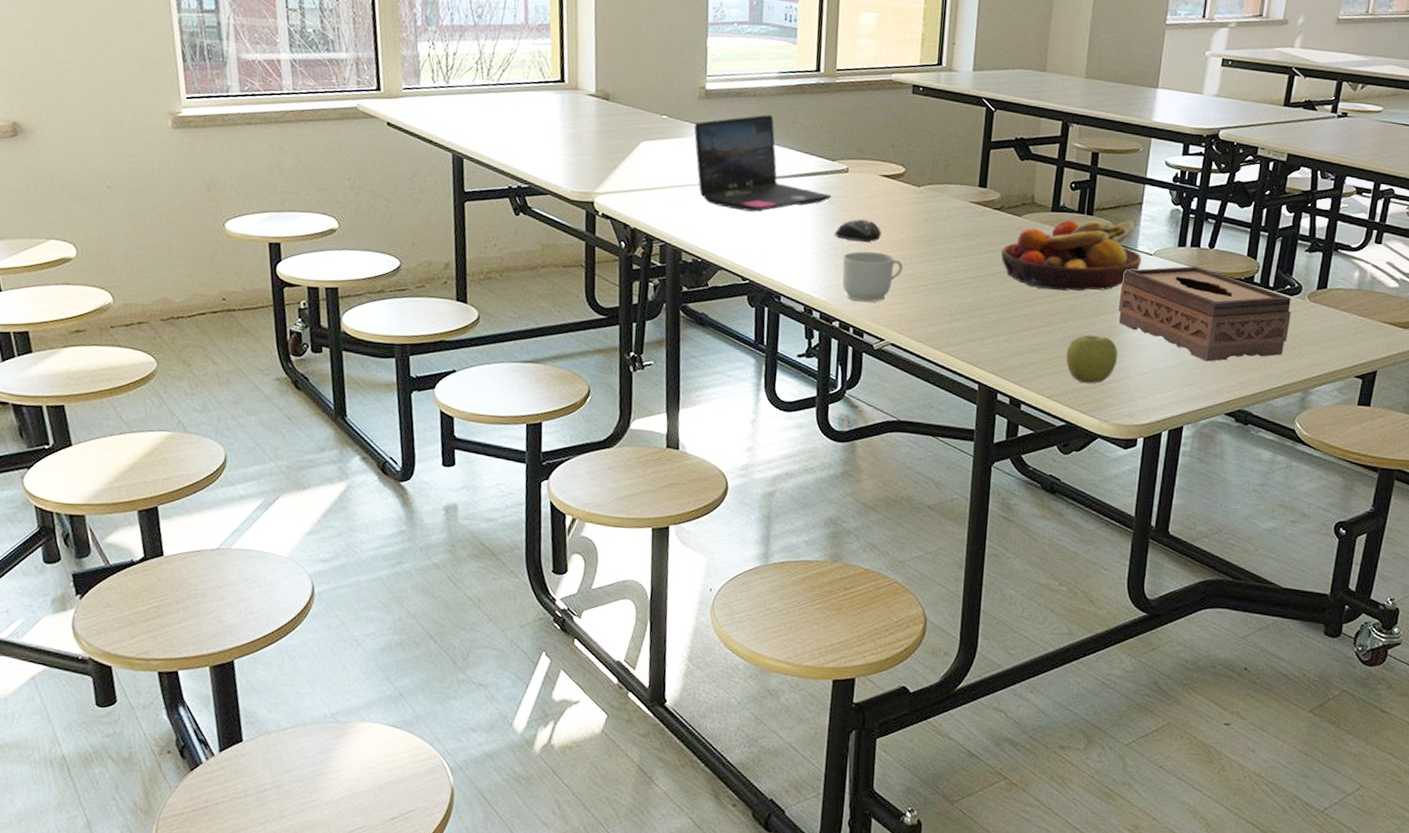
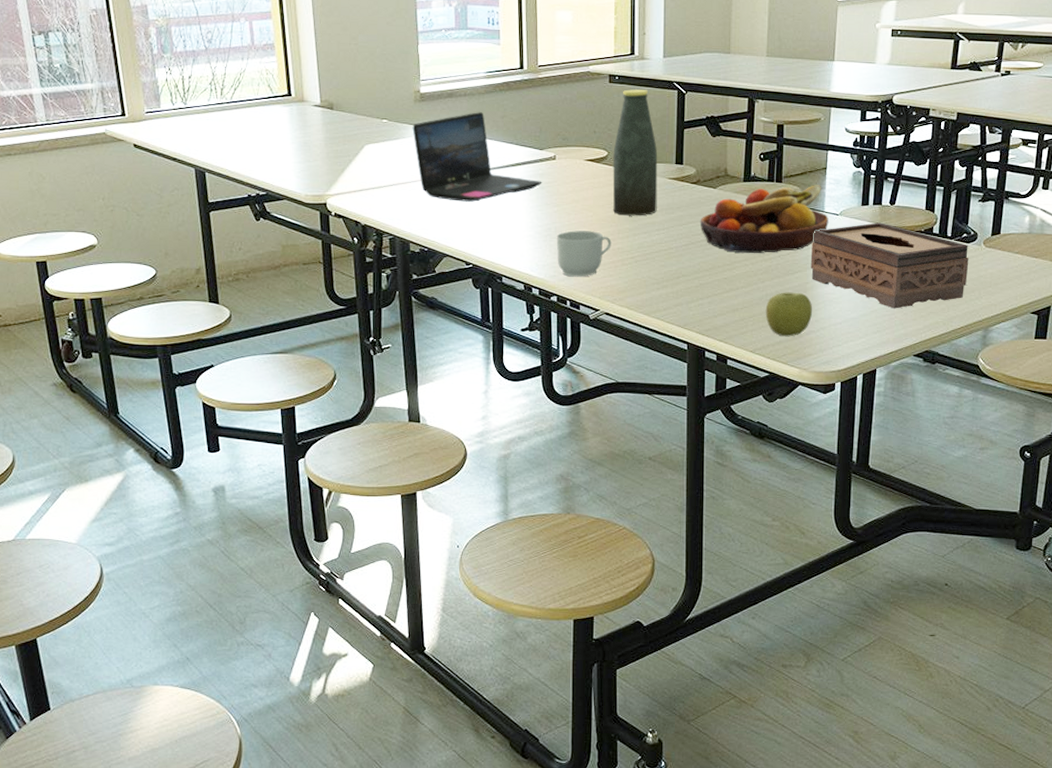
computer mouse: present [835,219,881,243] -> none [547,201,589,223]
bottle: none [907,102,960,241] -> present [613,89,658,216]

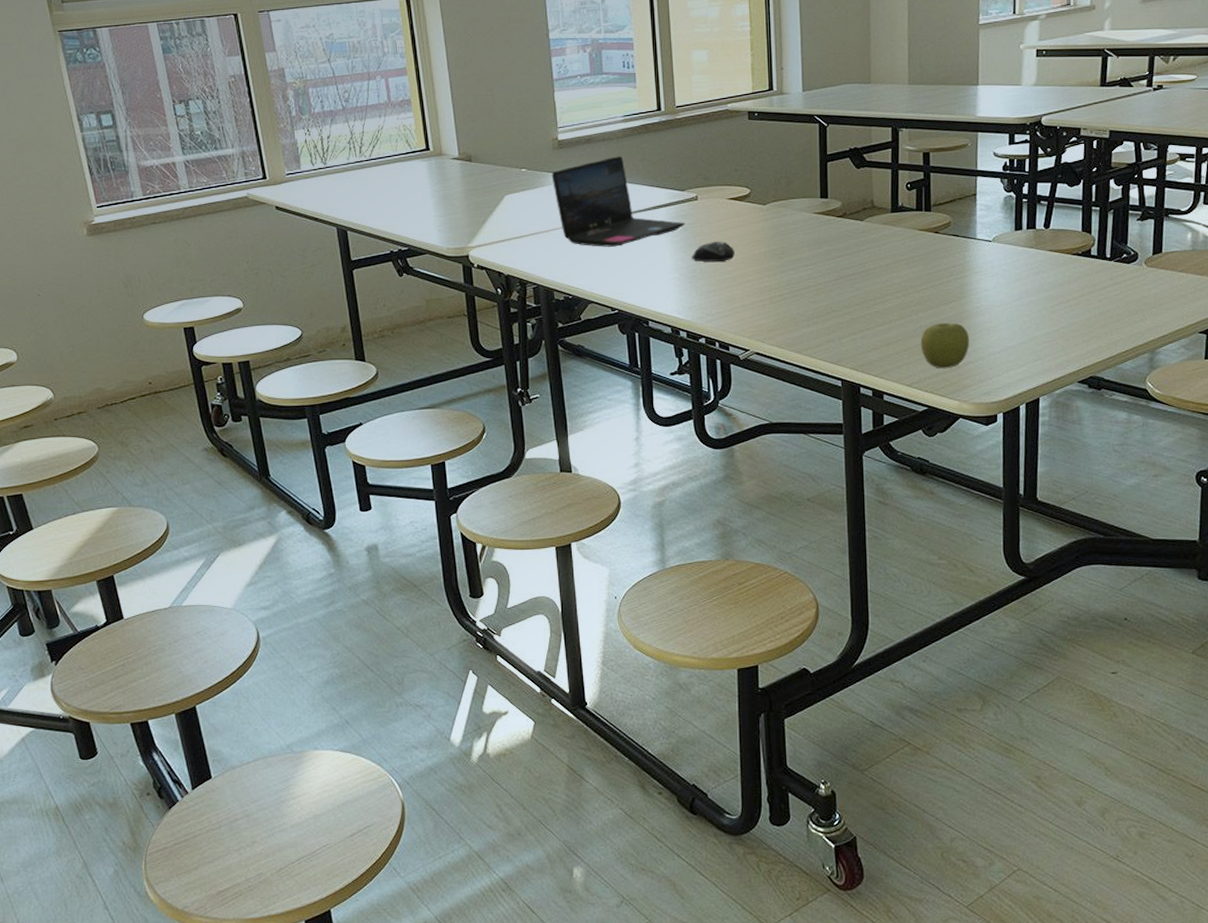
computer mouse: none [547,201,589,223] -> present [692,241,735,263]
mug: present [556,230,612,277] -> none [702,270,759,318]
bottle: present [613,89,658,216] -> none [756,125,804,253]
fruit bowl: present [700,185,829,253] -> none [848,212,982,285]
tissue box: present [810,222,969,309] -> none [964,247,1131,335]

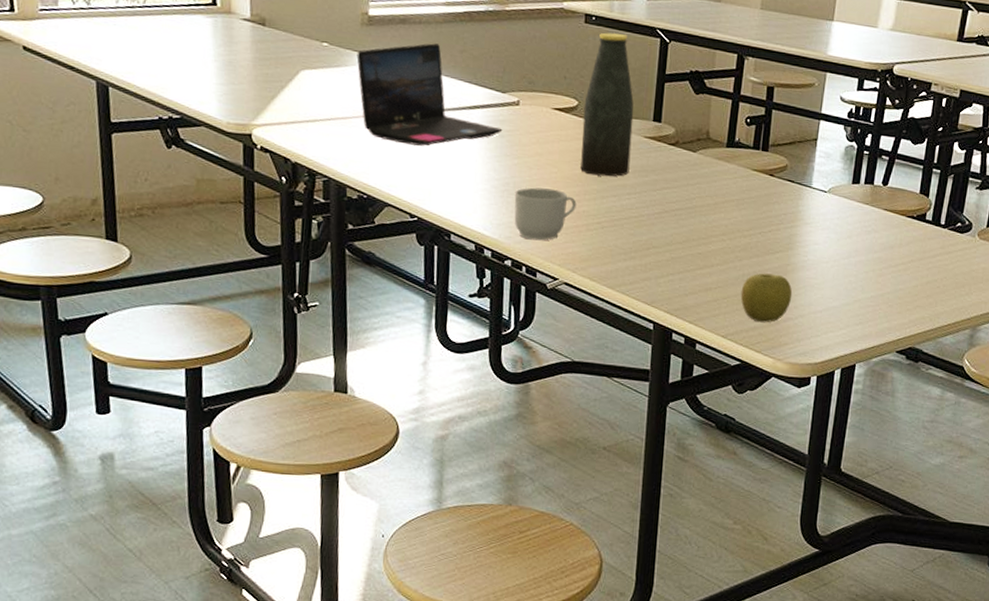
computer mouse: present [692,241,735,263] -> none [506,154,554,179]
mug: none [702,270,759,318] -> present [514,187,577,241]
bottle: none [756,125,804,253] -> present [580,32,634,177]

